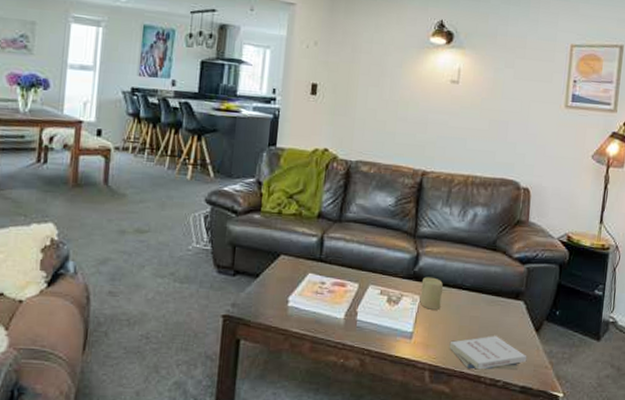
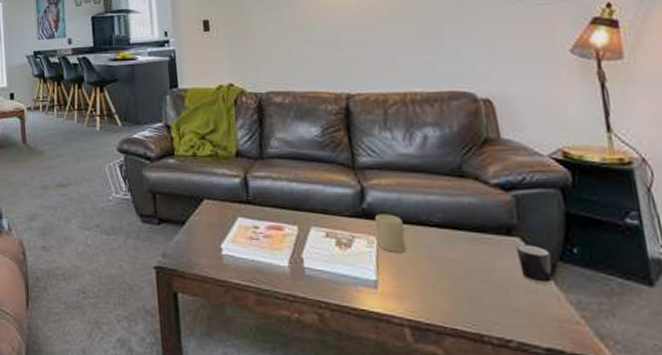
books: present [449,336,528,370] -> none [429,283,546,326]
mug: none [518,307,541,338] -> present [515,244,553,284]

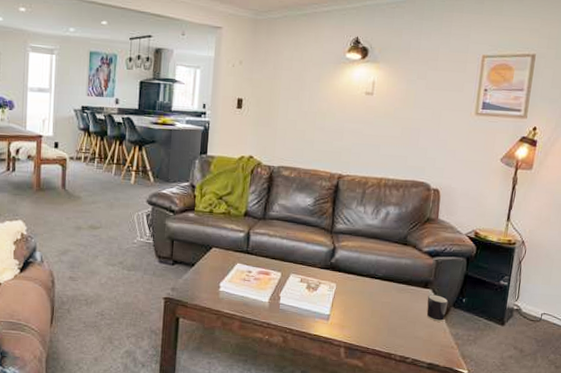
candle: present [374,214,406,252] -> none [336,267,358,296]

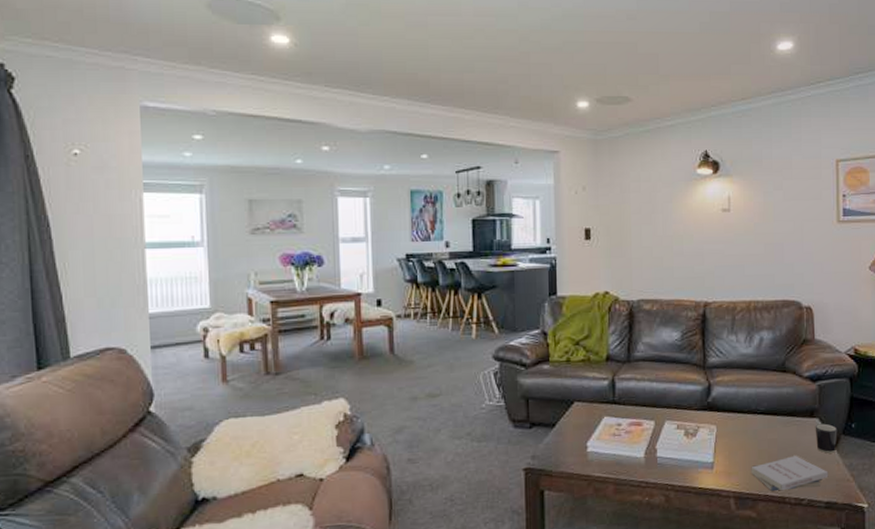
books: none [363,319,435,349] -> present [751,456,829,491]

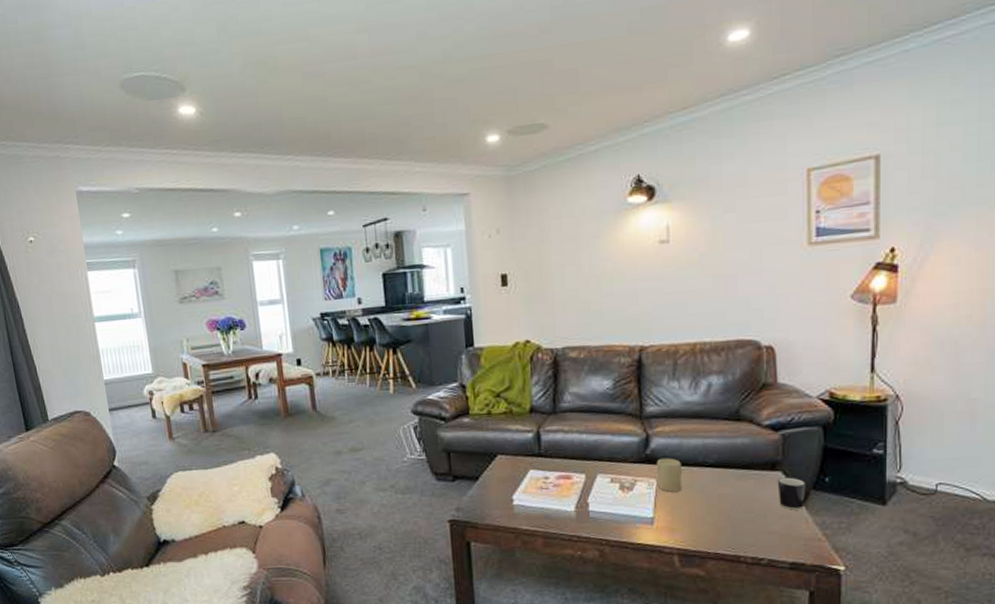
candle: none [716,405,739,438] -> present [656,458,683,492]
books: present [751,456,829,491] -> none [698,512,794,549]

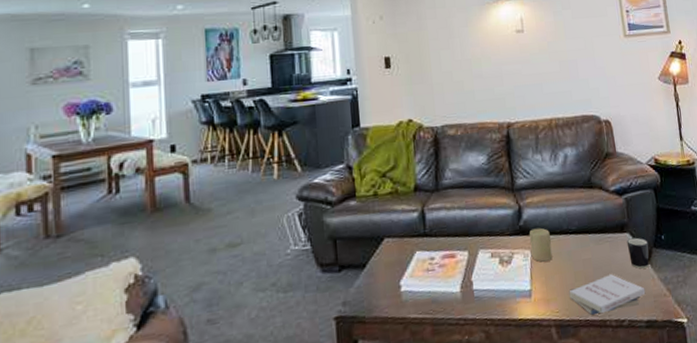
books: none [698,512,794,549] -> present [569,274,646,315]

